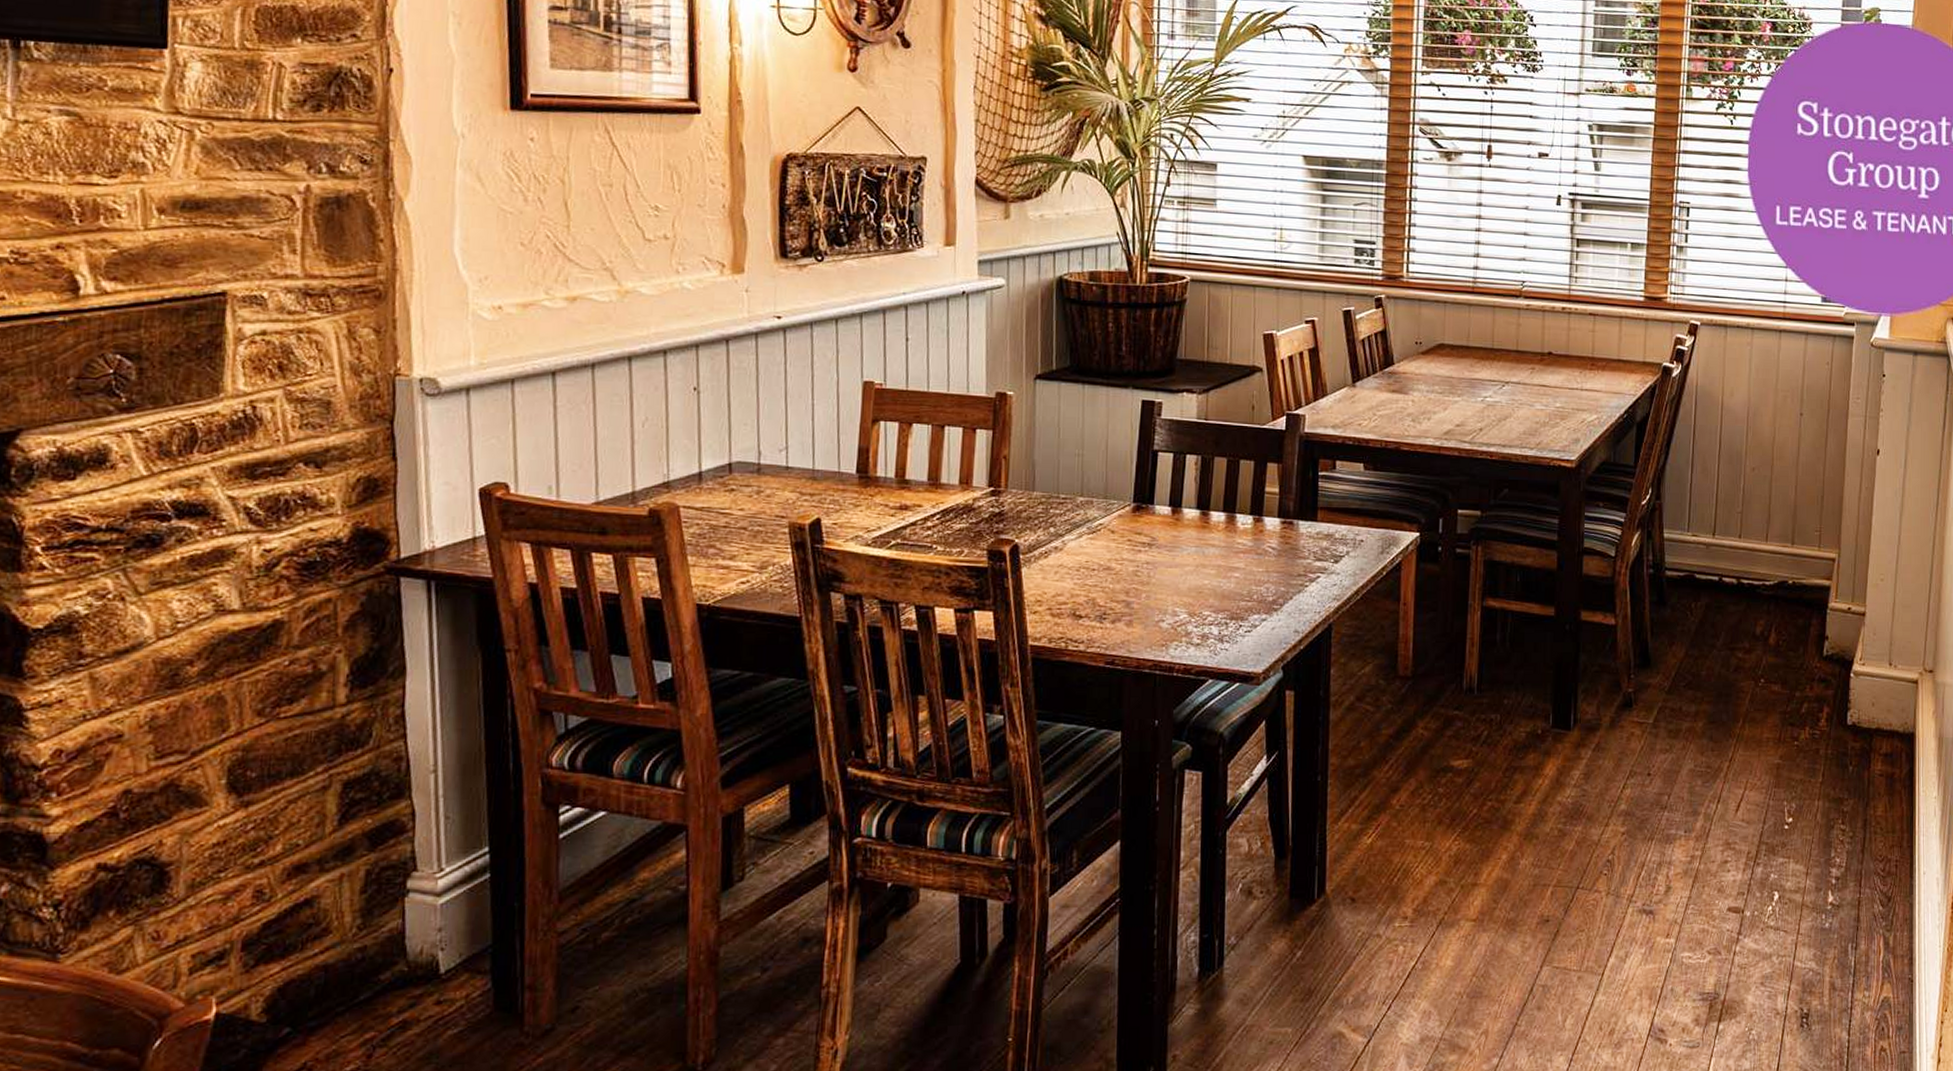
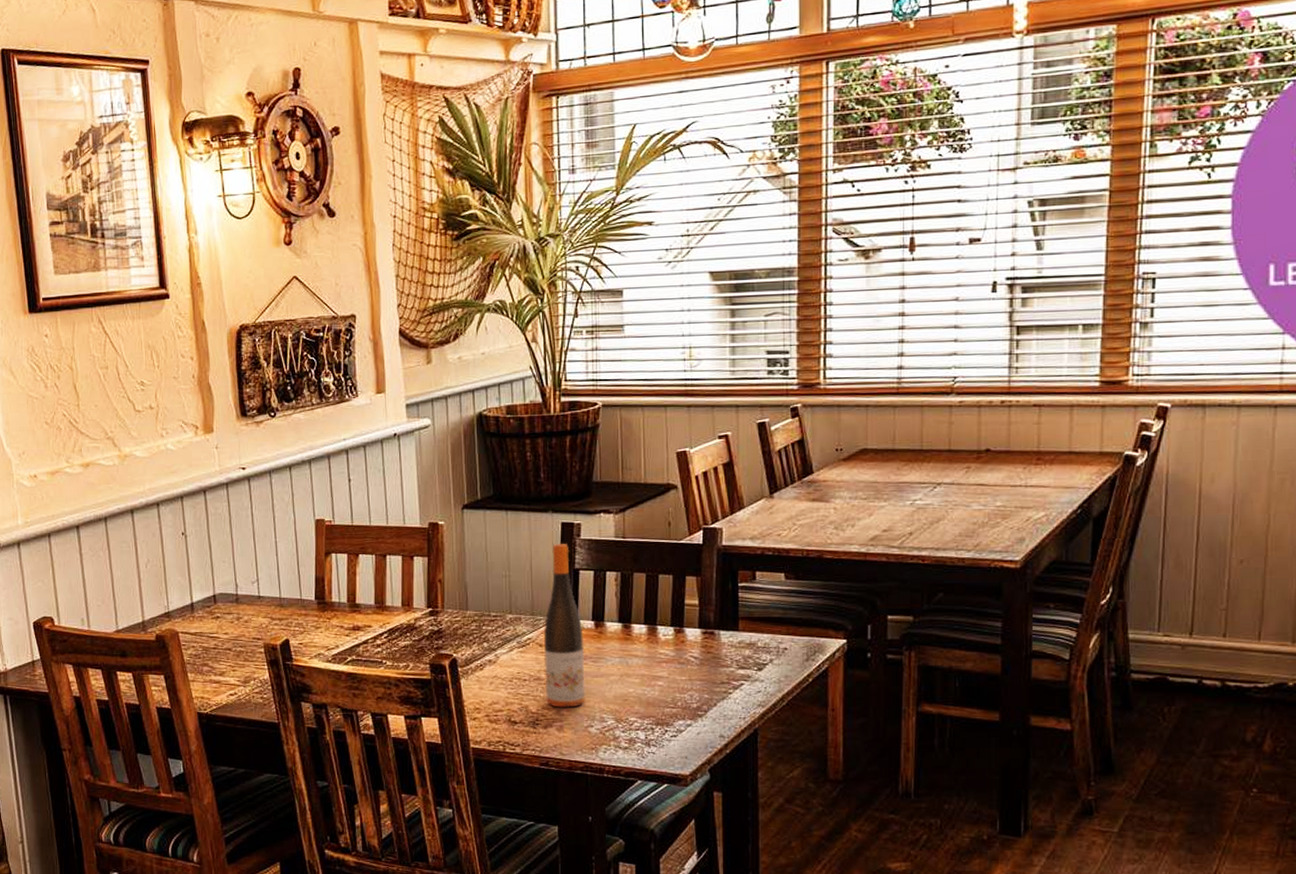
wine bottle: none [1114,423,1160,600] -> present [543,544,585,708]

